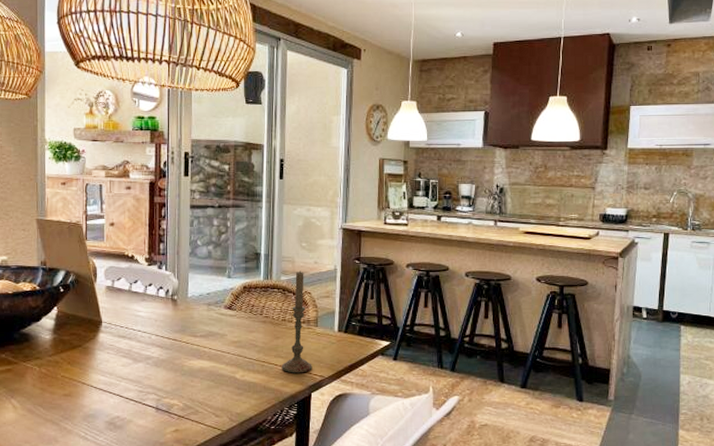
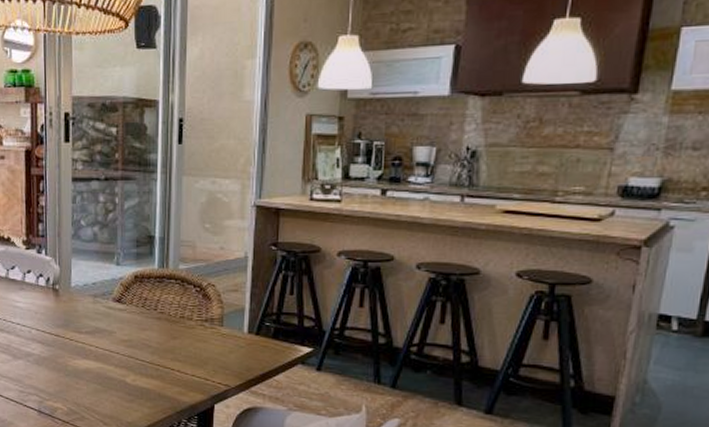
candle: present [281,270,312,373] -> none [179,258,216,381]

